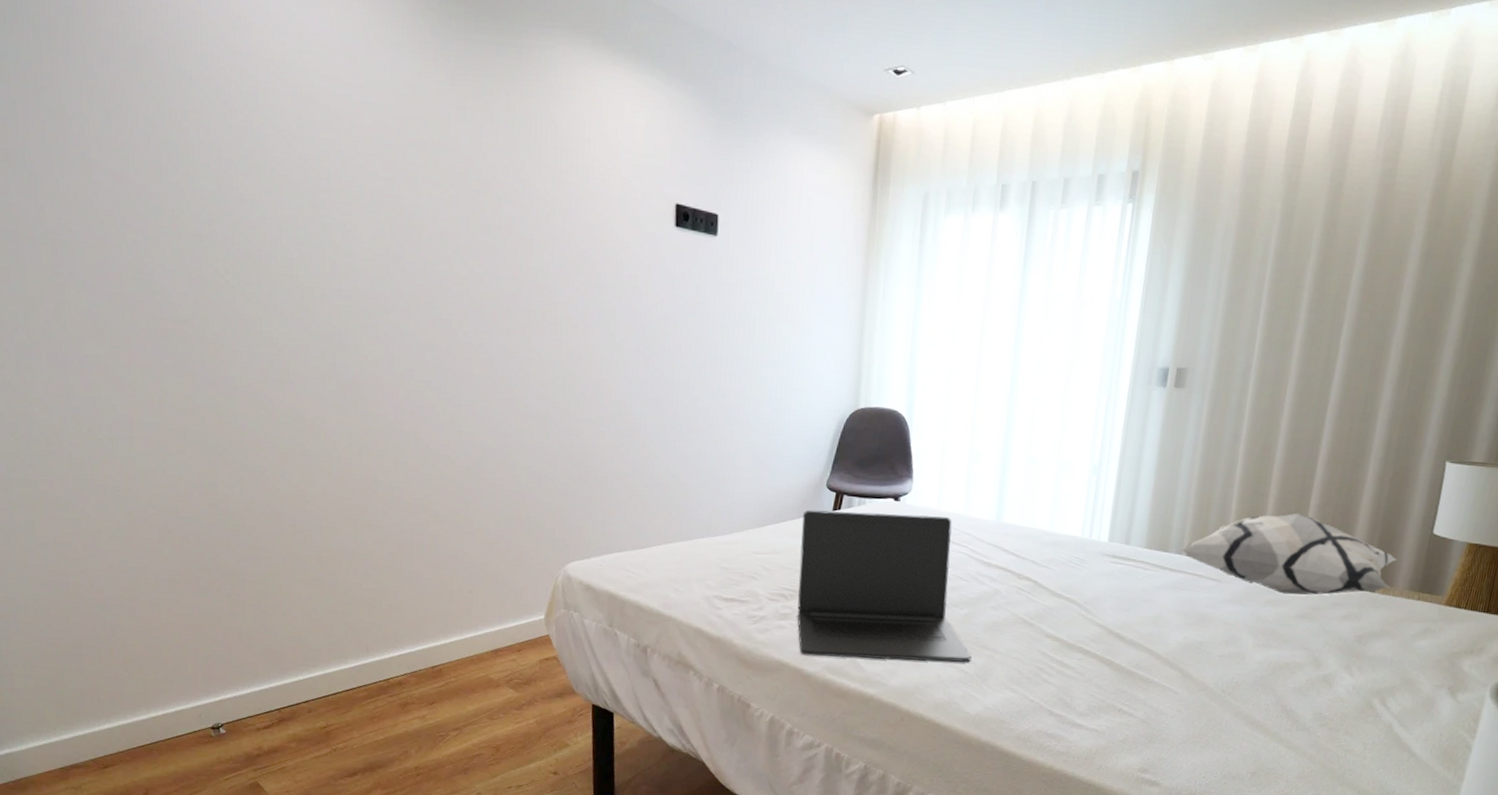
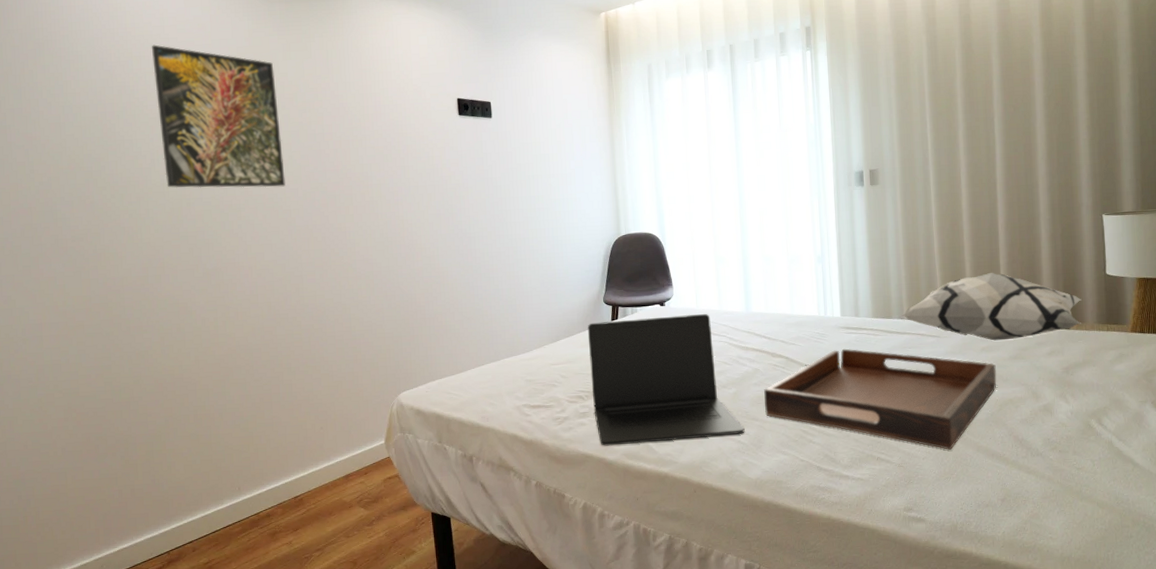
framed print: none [283,75,448,289] -> present [151,44,286,188]
serving tray: none [998,580,1279,711] -> present [764,348,997,450]

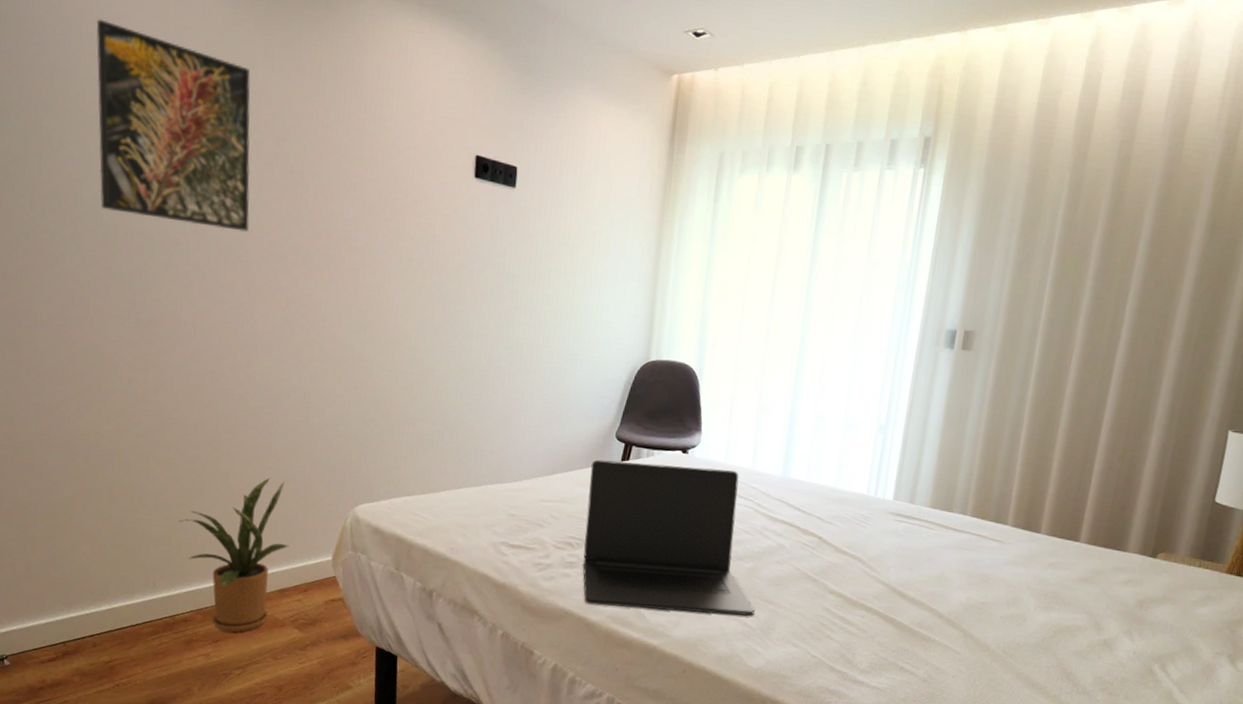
house plant: none [254,383,348,520] -> present [179,478,290,633]
serving tray: present [764,348,997,450] -> none [782,537,1061,672]
decorative pillow: present [902,272,1082,341] -> none [964,477,1179,559]

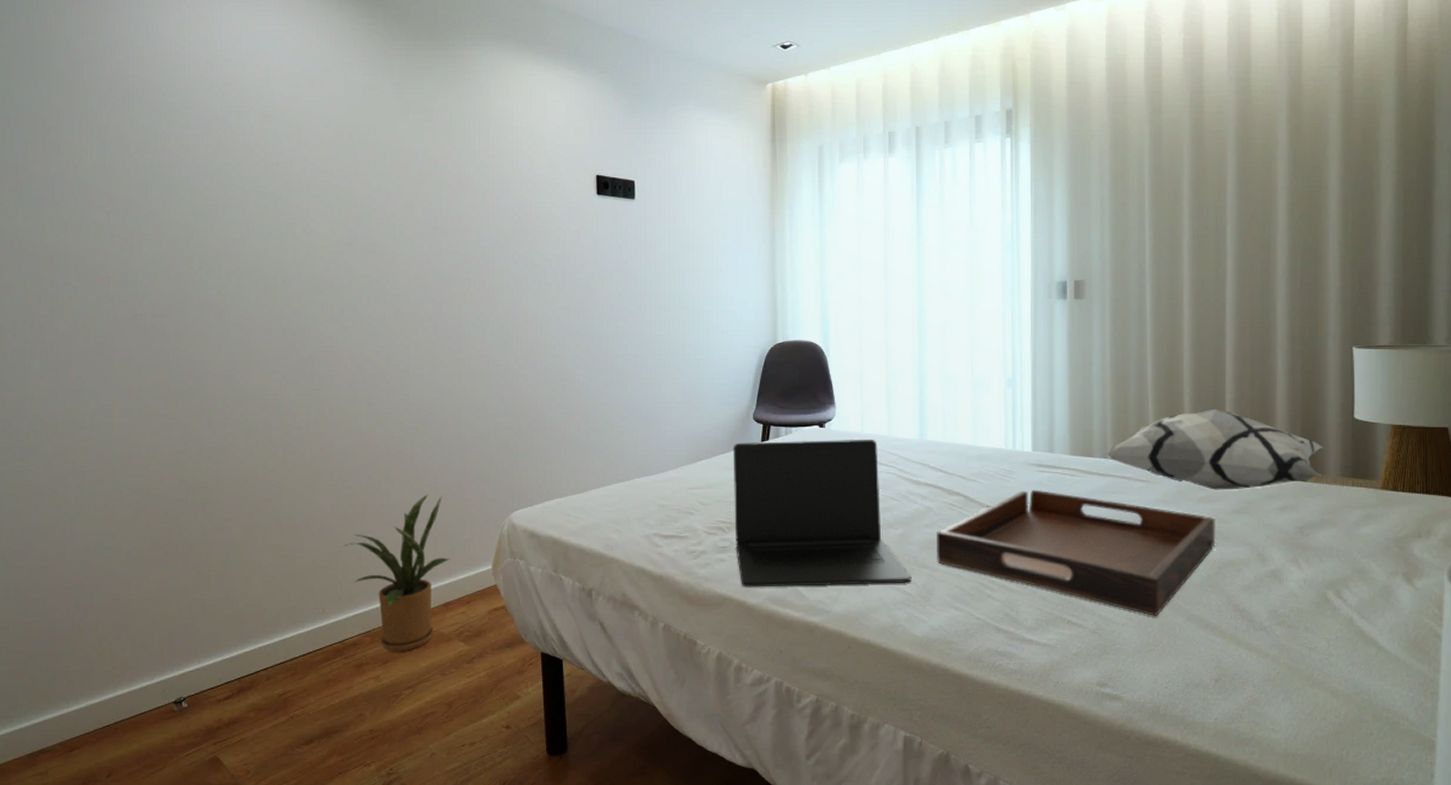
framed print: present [96,19,250,232] -> none [253,98,395,267]
serving tray: none [782,537,1061,672] -> present [937,489,1216,616]
decorative pillow: none [964,477,1179,559] -> present [1105,408,1323,490]

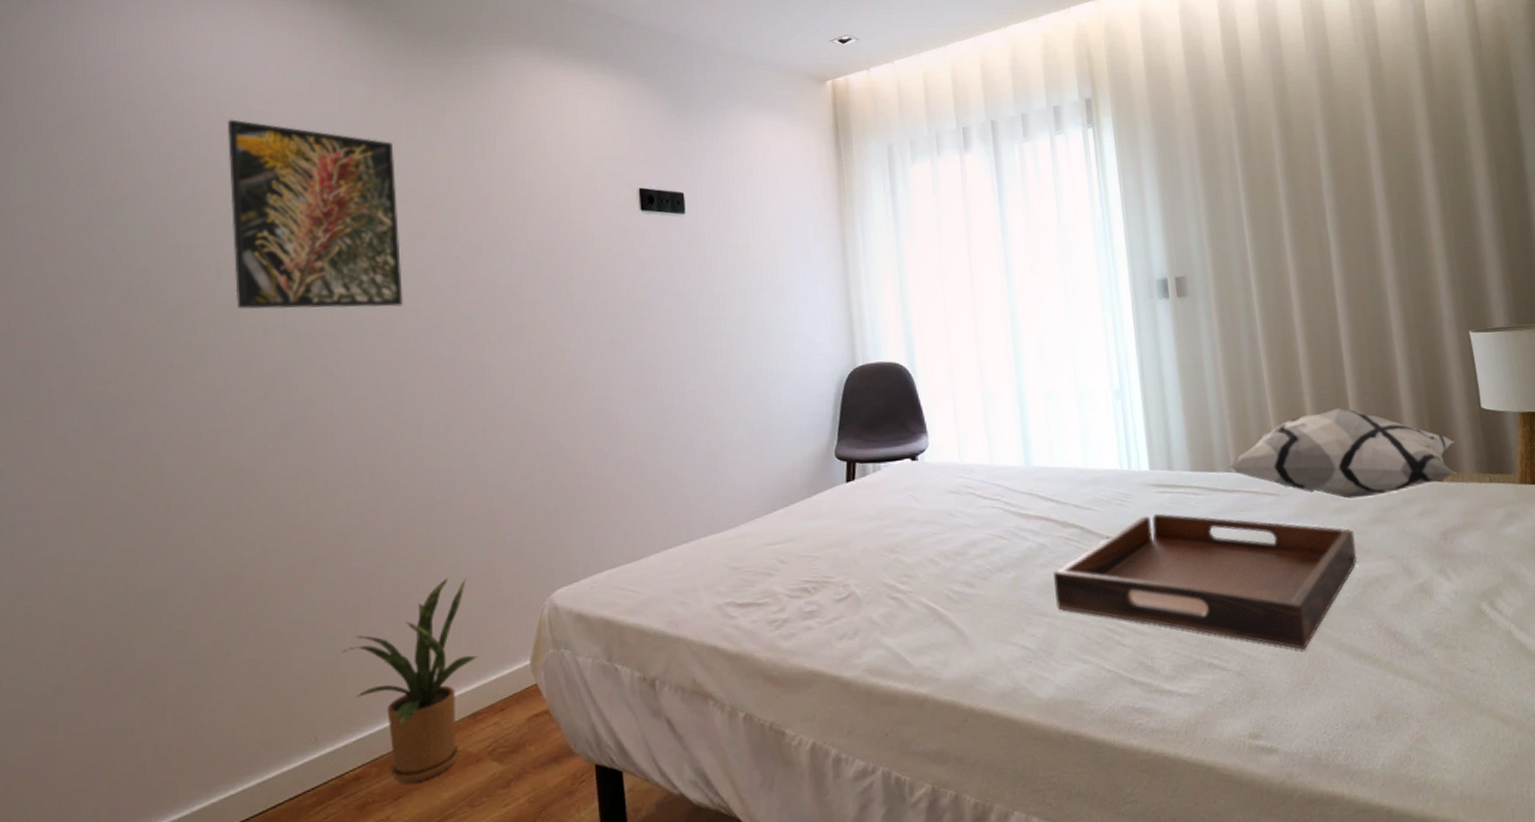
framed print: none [253,98,395,267] -> present [227,119,403,310]
laptop: present [733,439,912,588] -> none [813,470,1030,659]

